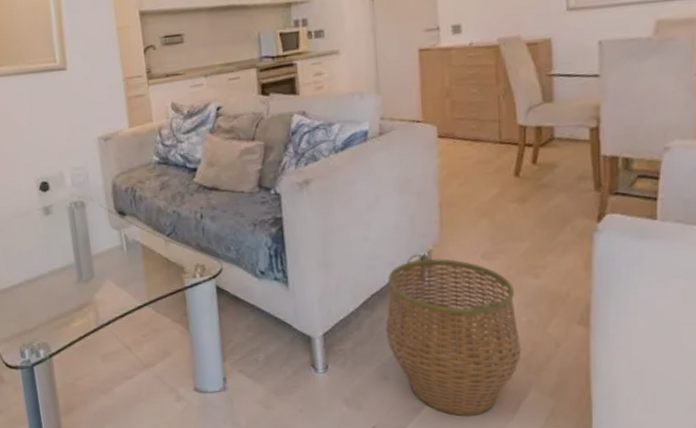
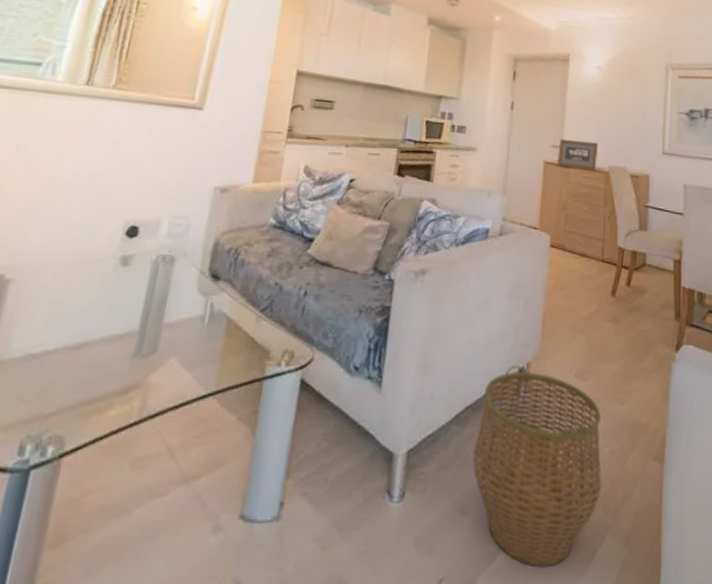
picture frame: none [433,14,483,51] -> present [557,138,598,171]

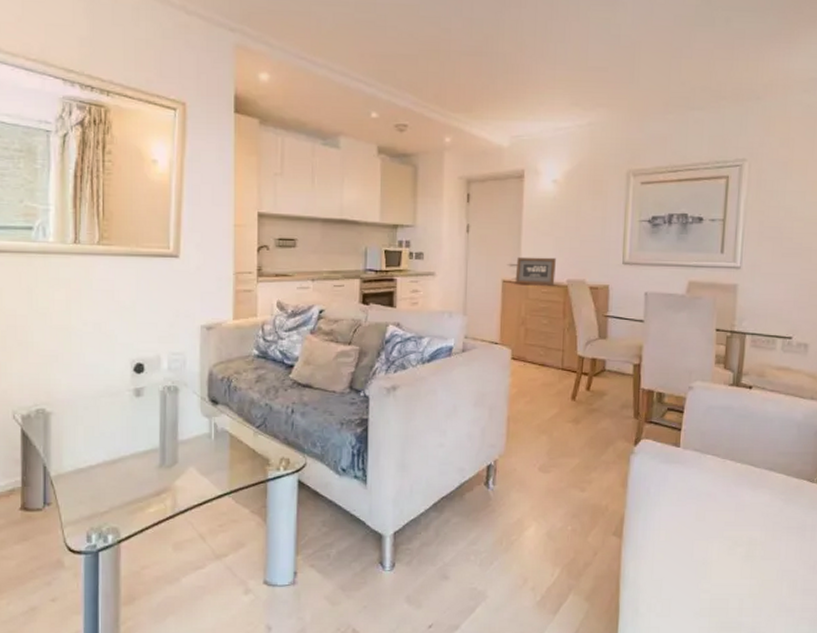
basket: present [472,366,602,568] -> none [450,463,566,617]

